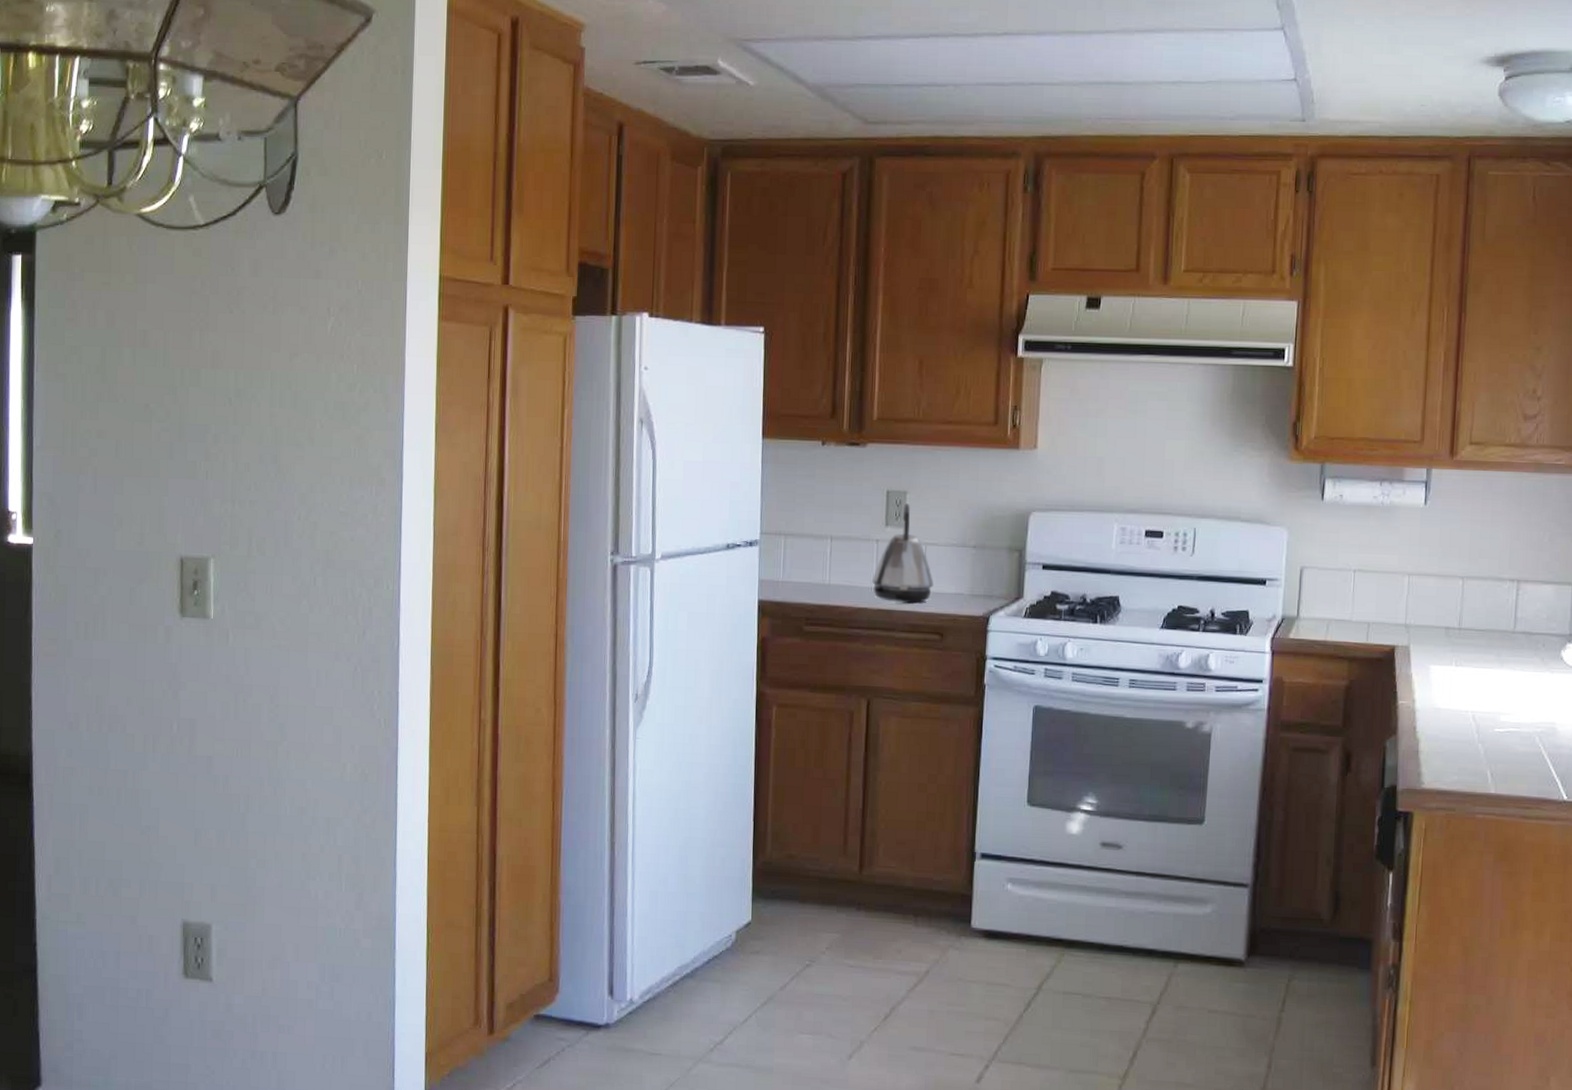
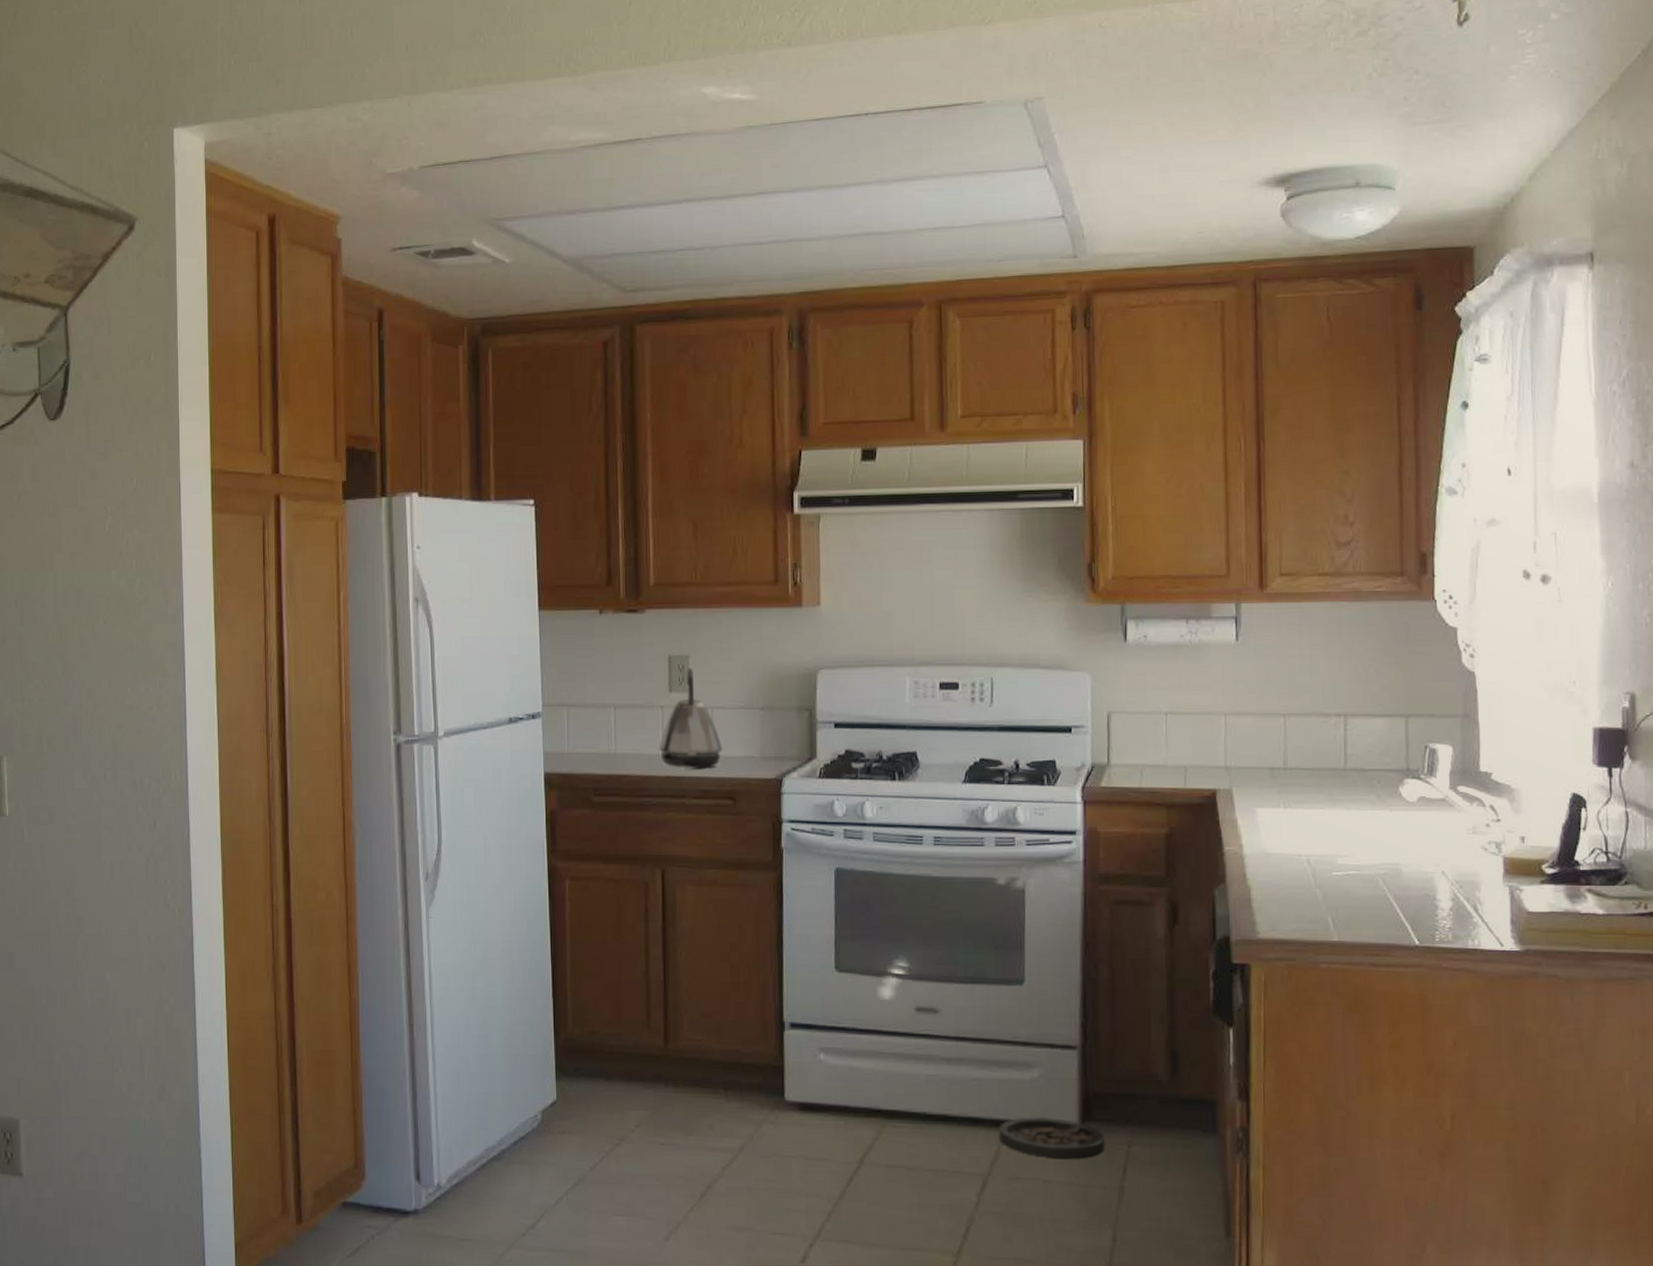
pet bowl: none [1171,949,1269,990] -> present [999,1116,1106,1159]

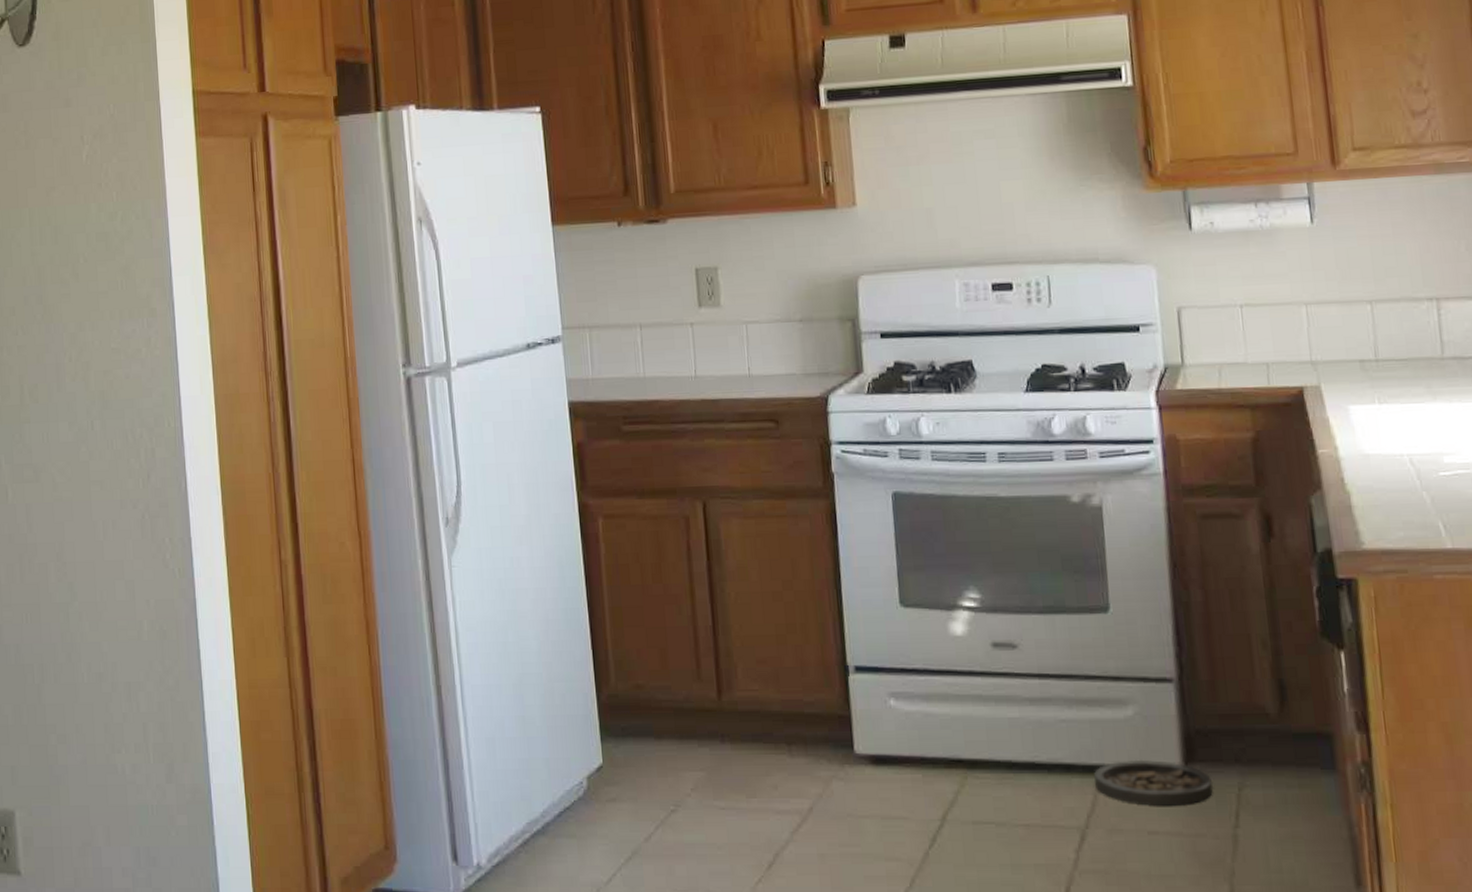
kettle: present [658,668,722,769] -> none [690,280,760,391]

